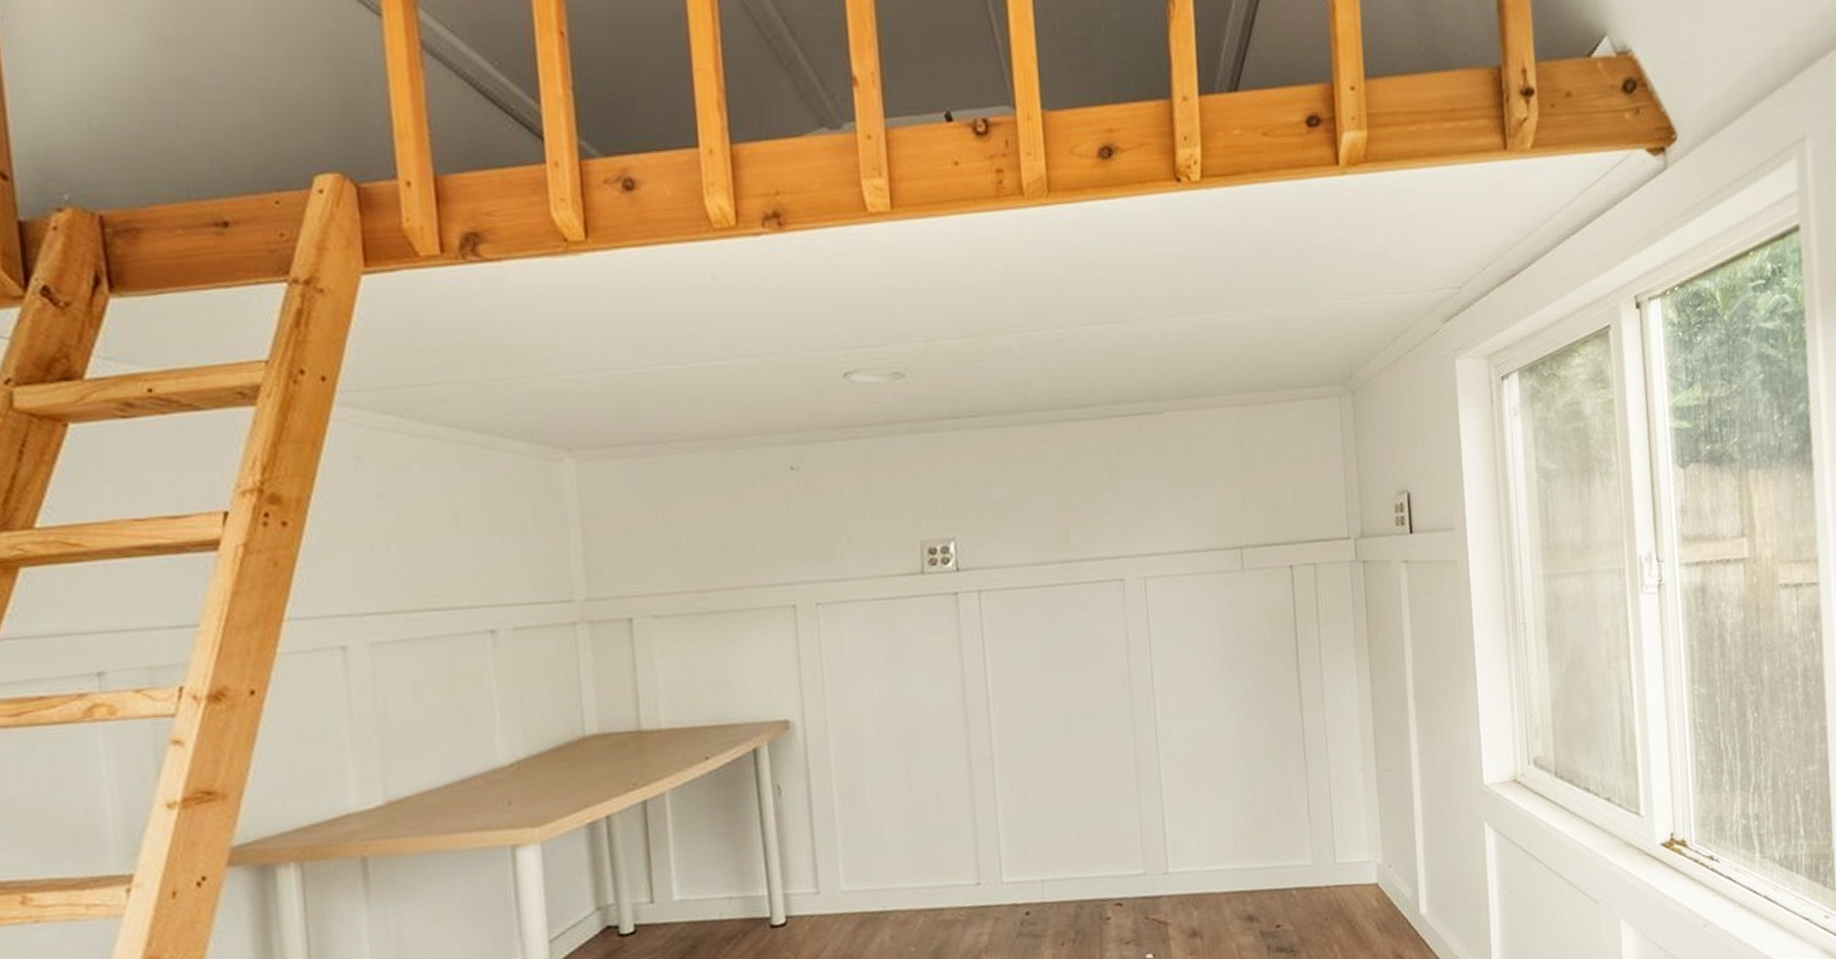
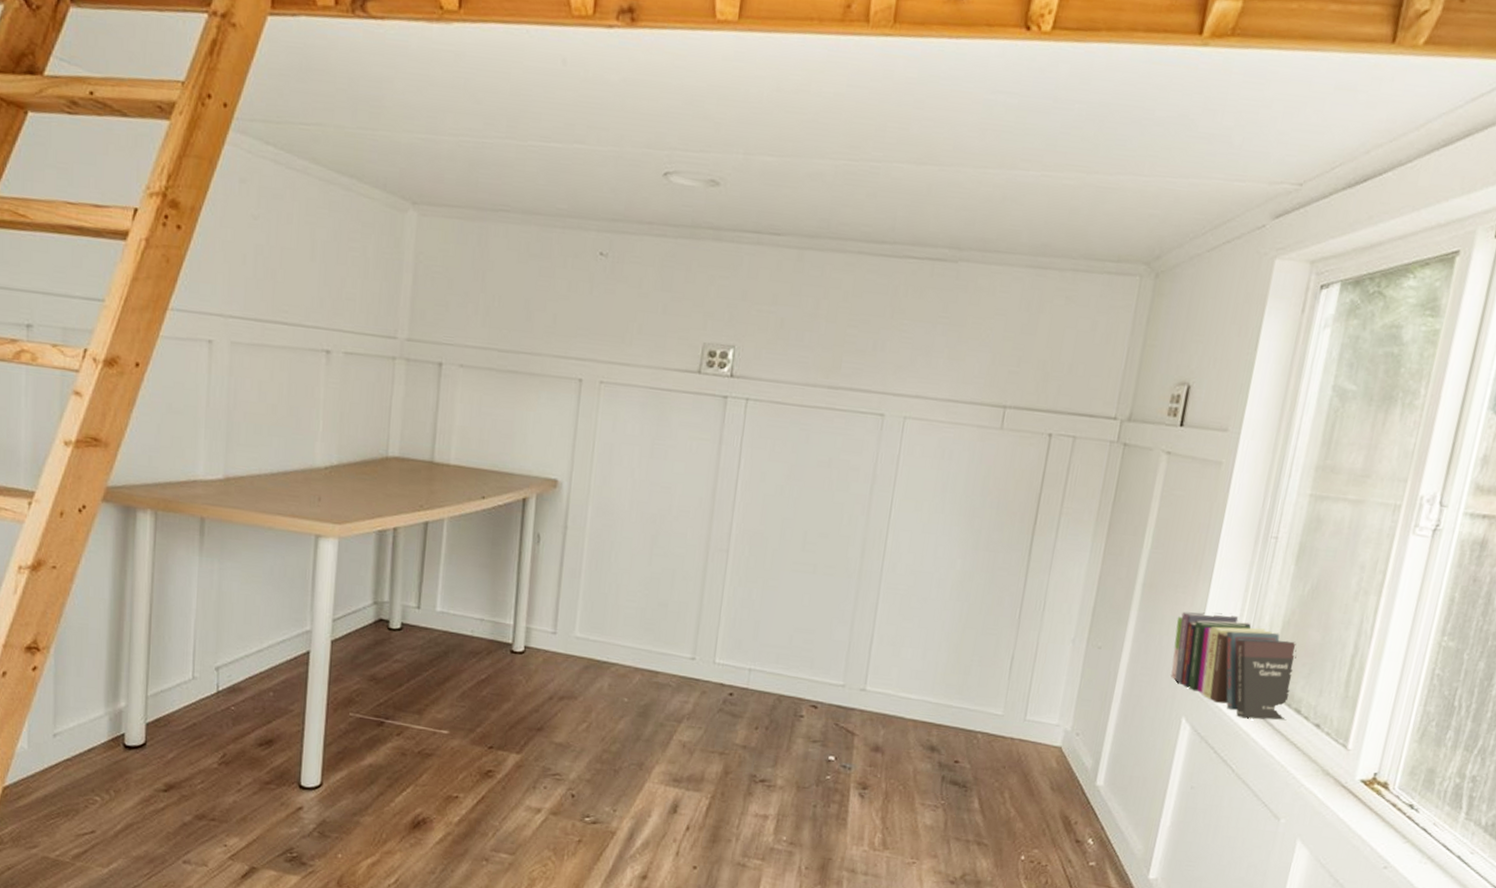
books: none [1454,706,1580,810] -> present [1171,612,1297,721]

